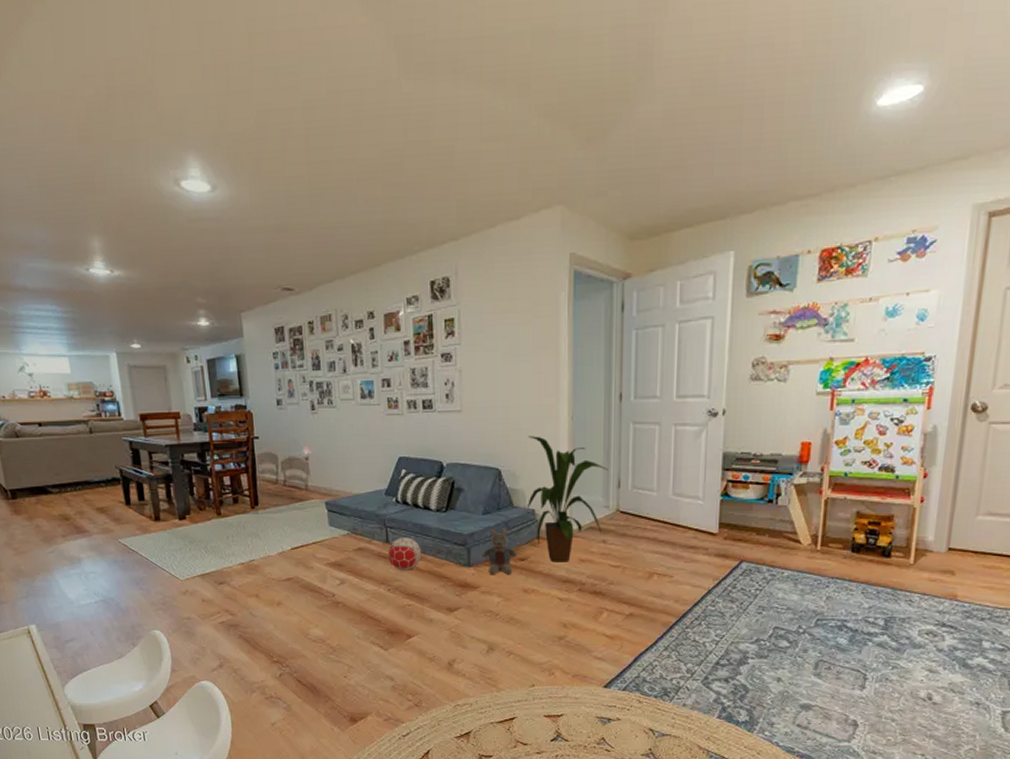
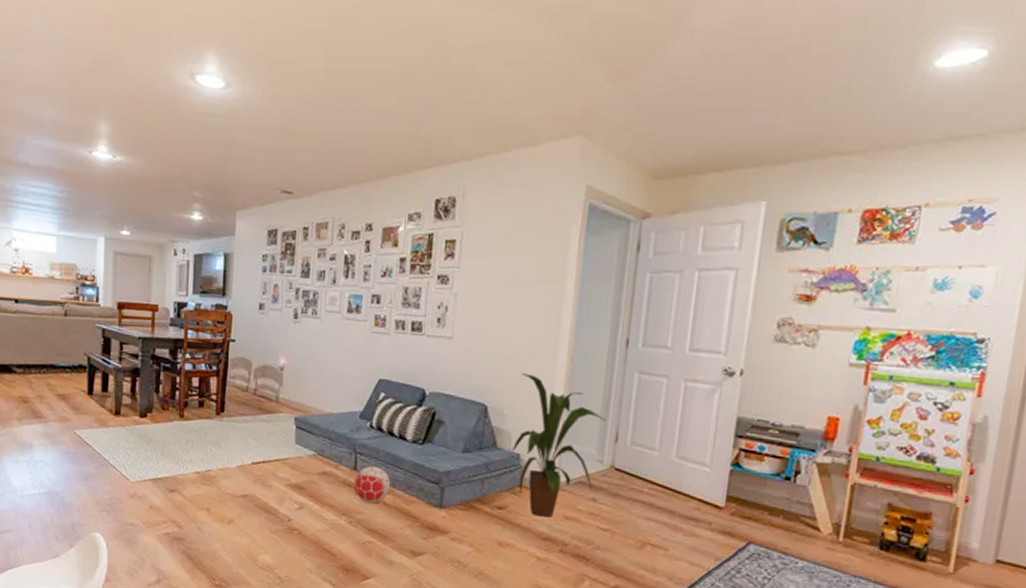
stuffed animal: present [482,529,517,575] -> none [456,470,495,524]

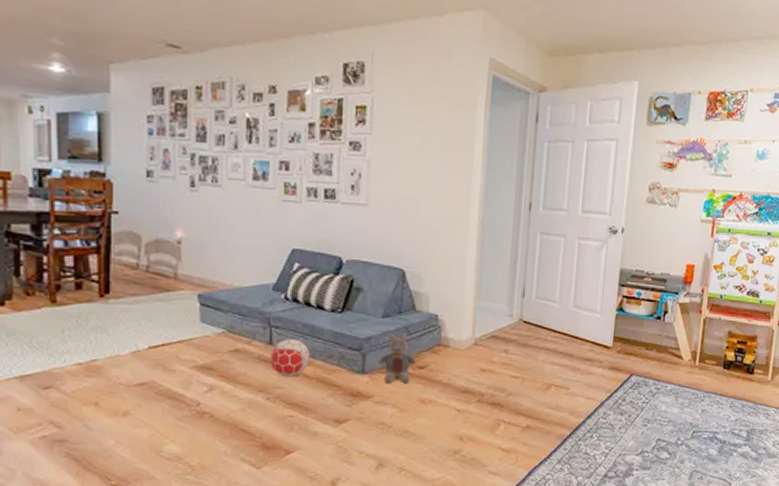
stuffed animal: none [456,470,495,524] -> present [378,334,416,384]
house plant: present [512,373,606,518] -> none [431,237,514,372]

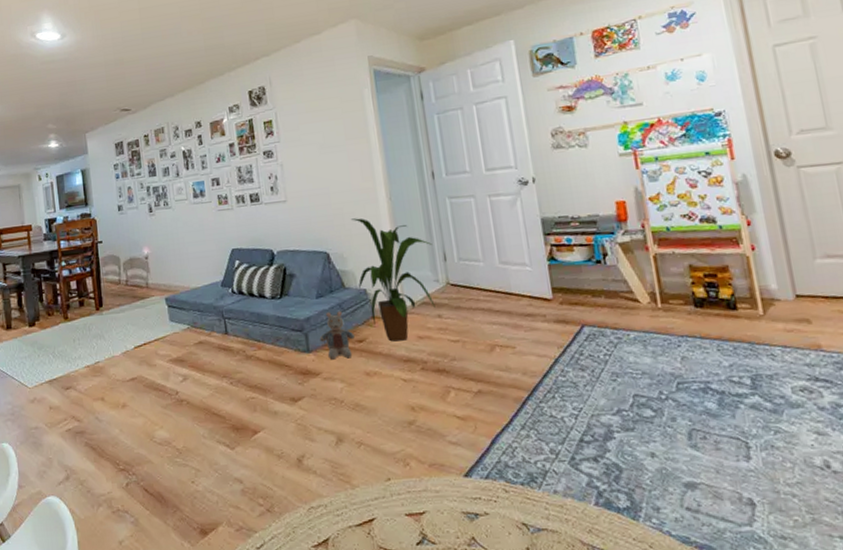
toy ball: present [269,339,310,377] -> none [227,327,261,362]
house plant: none [431,237,514,372] -> present [350,218,435,342]

